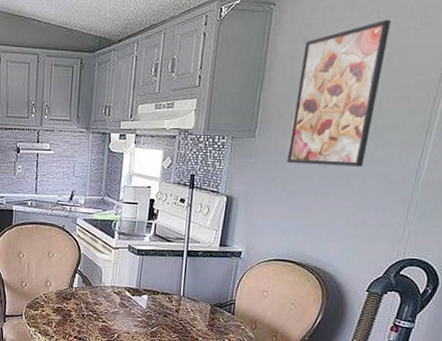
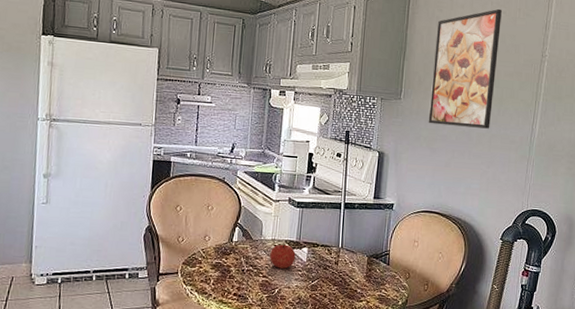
fruit: none [109,290,135,315] -> present [270,243,296,269]

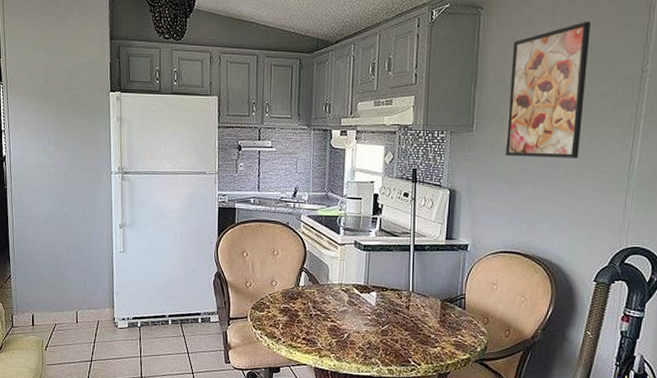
fruit: present [270,243,296,269] -> none [337,287,364,314]

